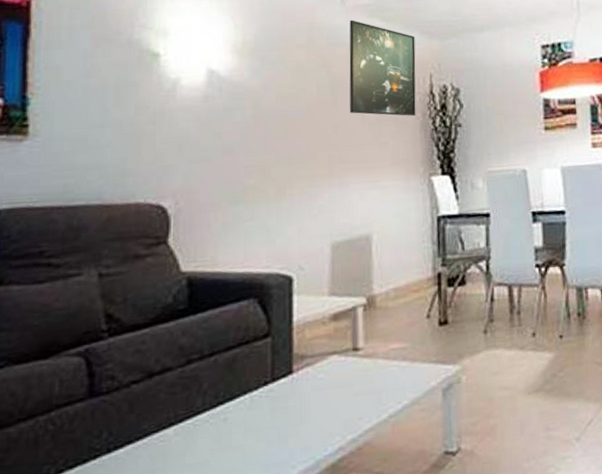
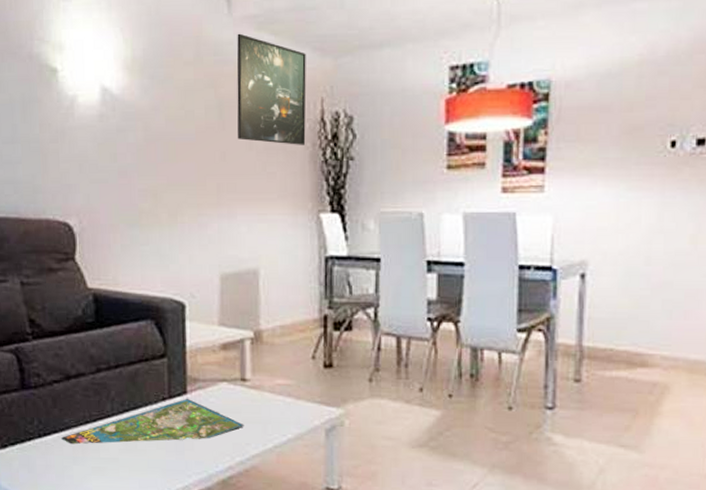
board game: none [137,379,356,455] -> present [61,399,244,445]

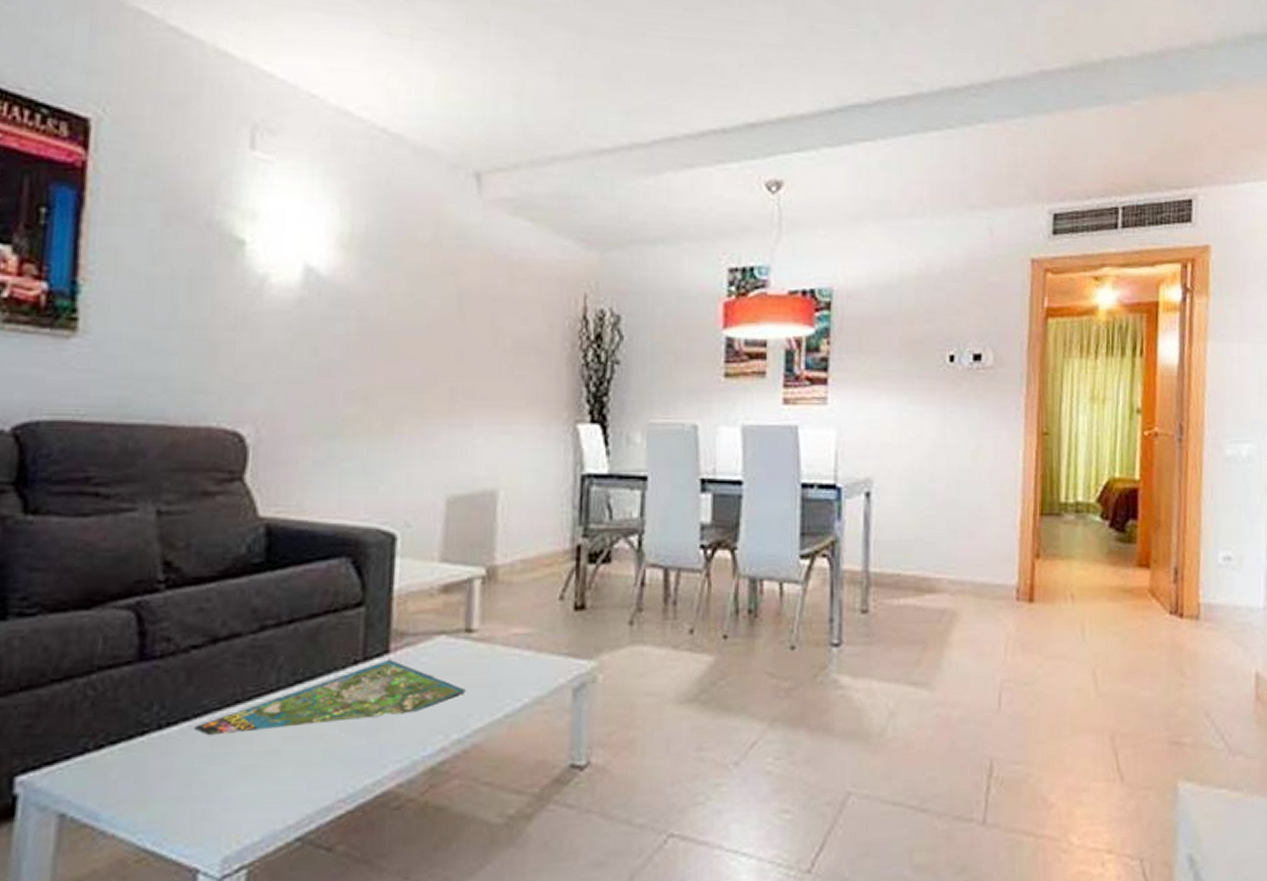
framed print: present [237,33,306,145] -> none [480,216,568,345]

